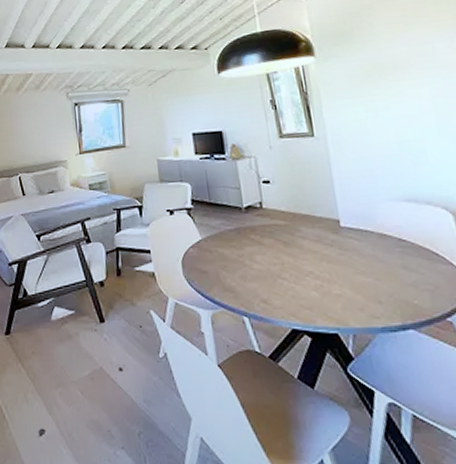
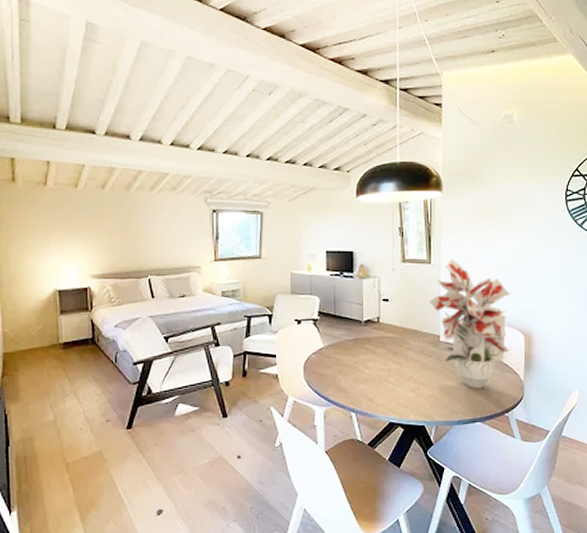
bouquet: none [318,129,436,286] -> present [428,259,511,389]

